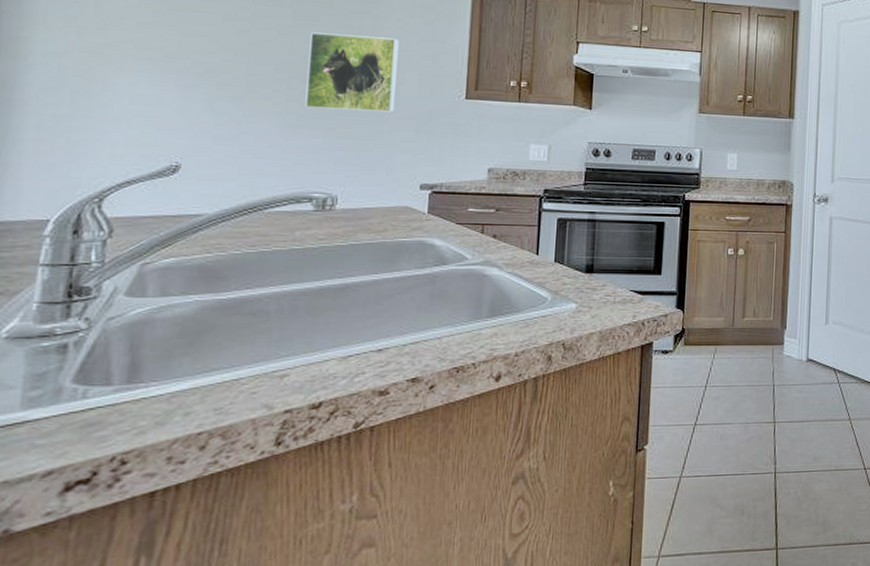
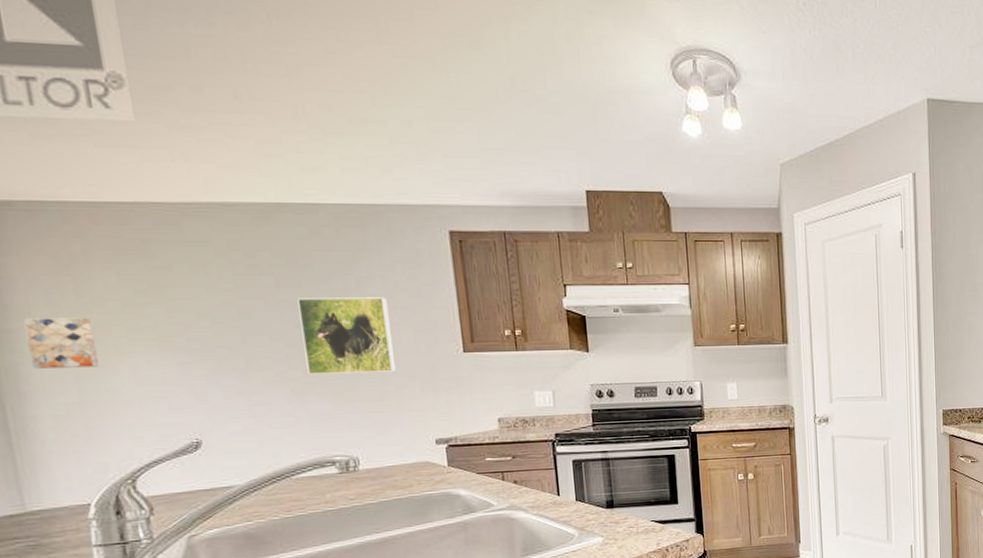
wall art: none [31,28,102,82] -> present [23,317,99,369]

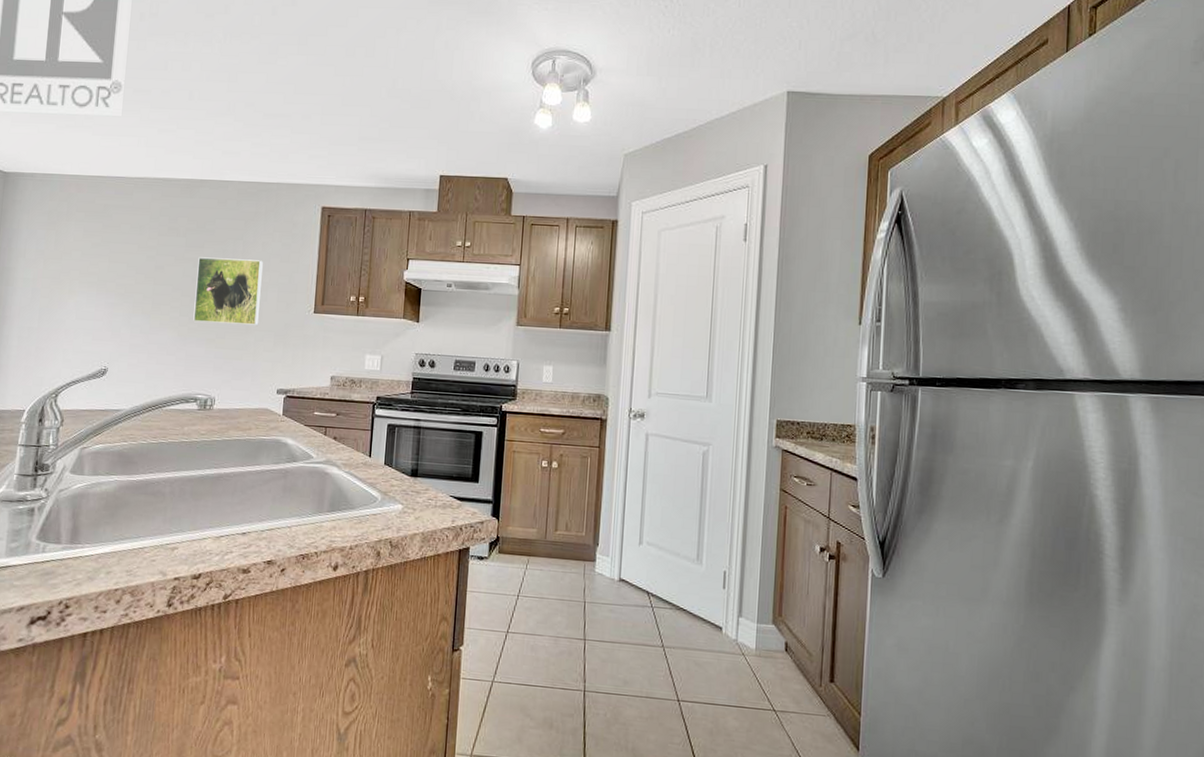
wall art: present [23,317,99,369] -> none [16,260,59,301]

